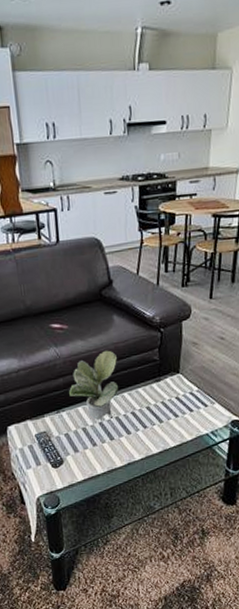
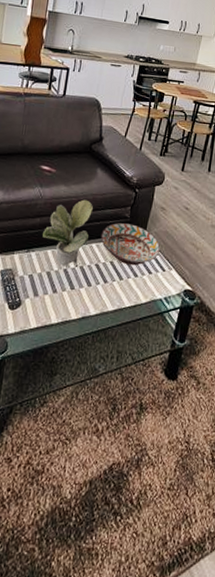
decorative bowl: none [131,365,199,407] -> present [100,223,161,266]

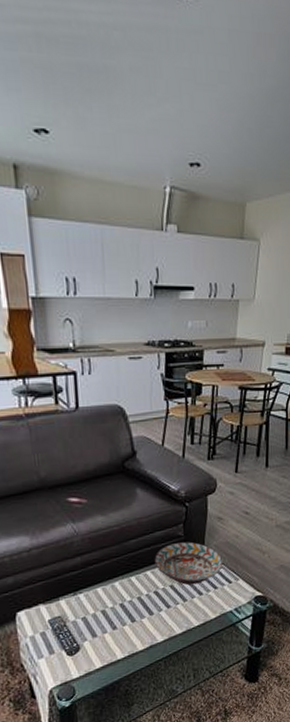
potted plant: present [42,199,93,267] -> none [87,526,141,601]

